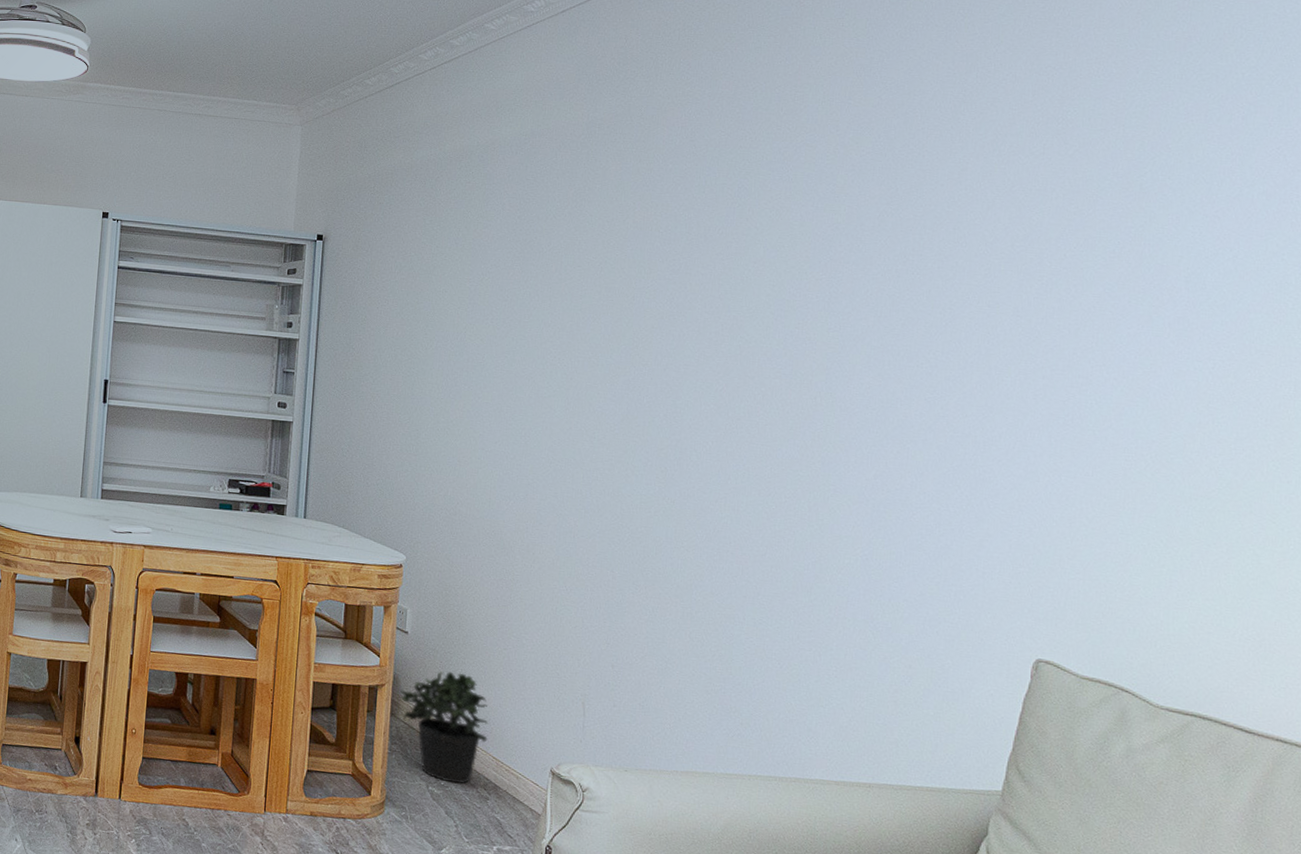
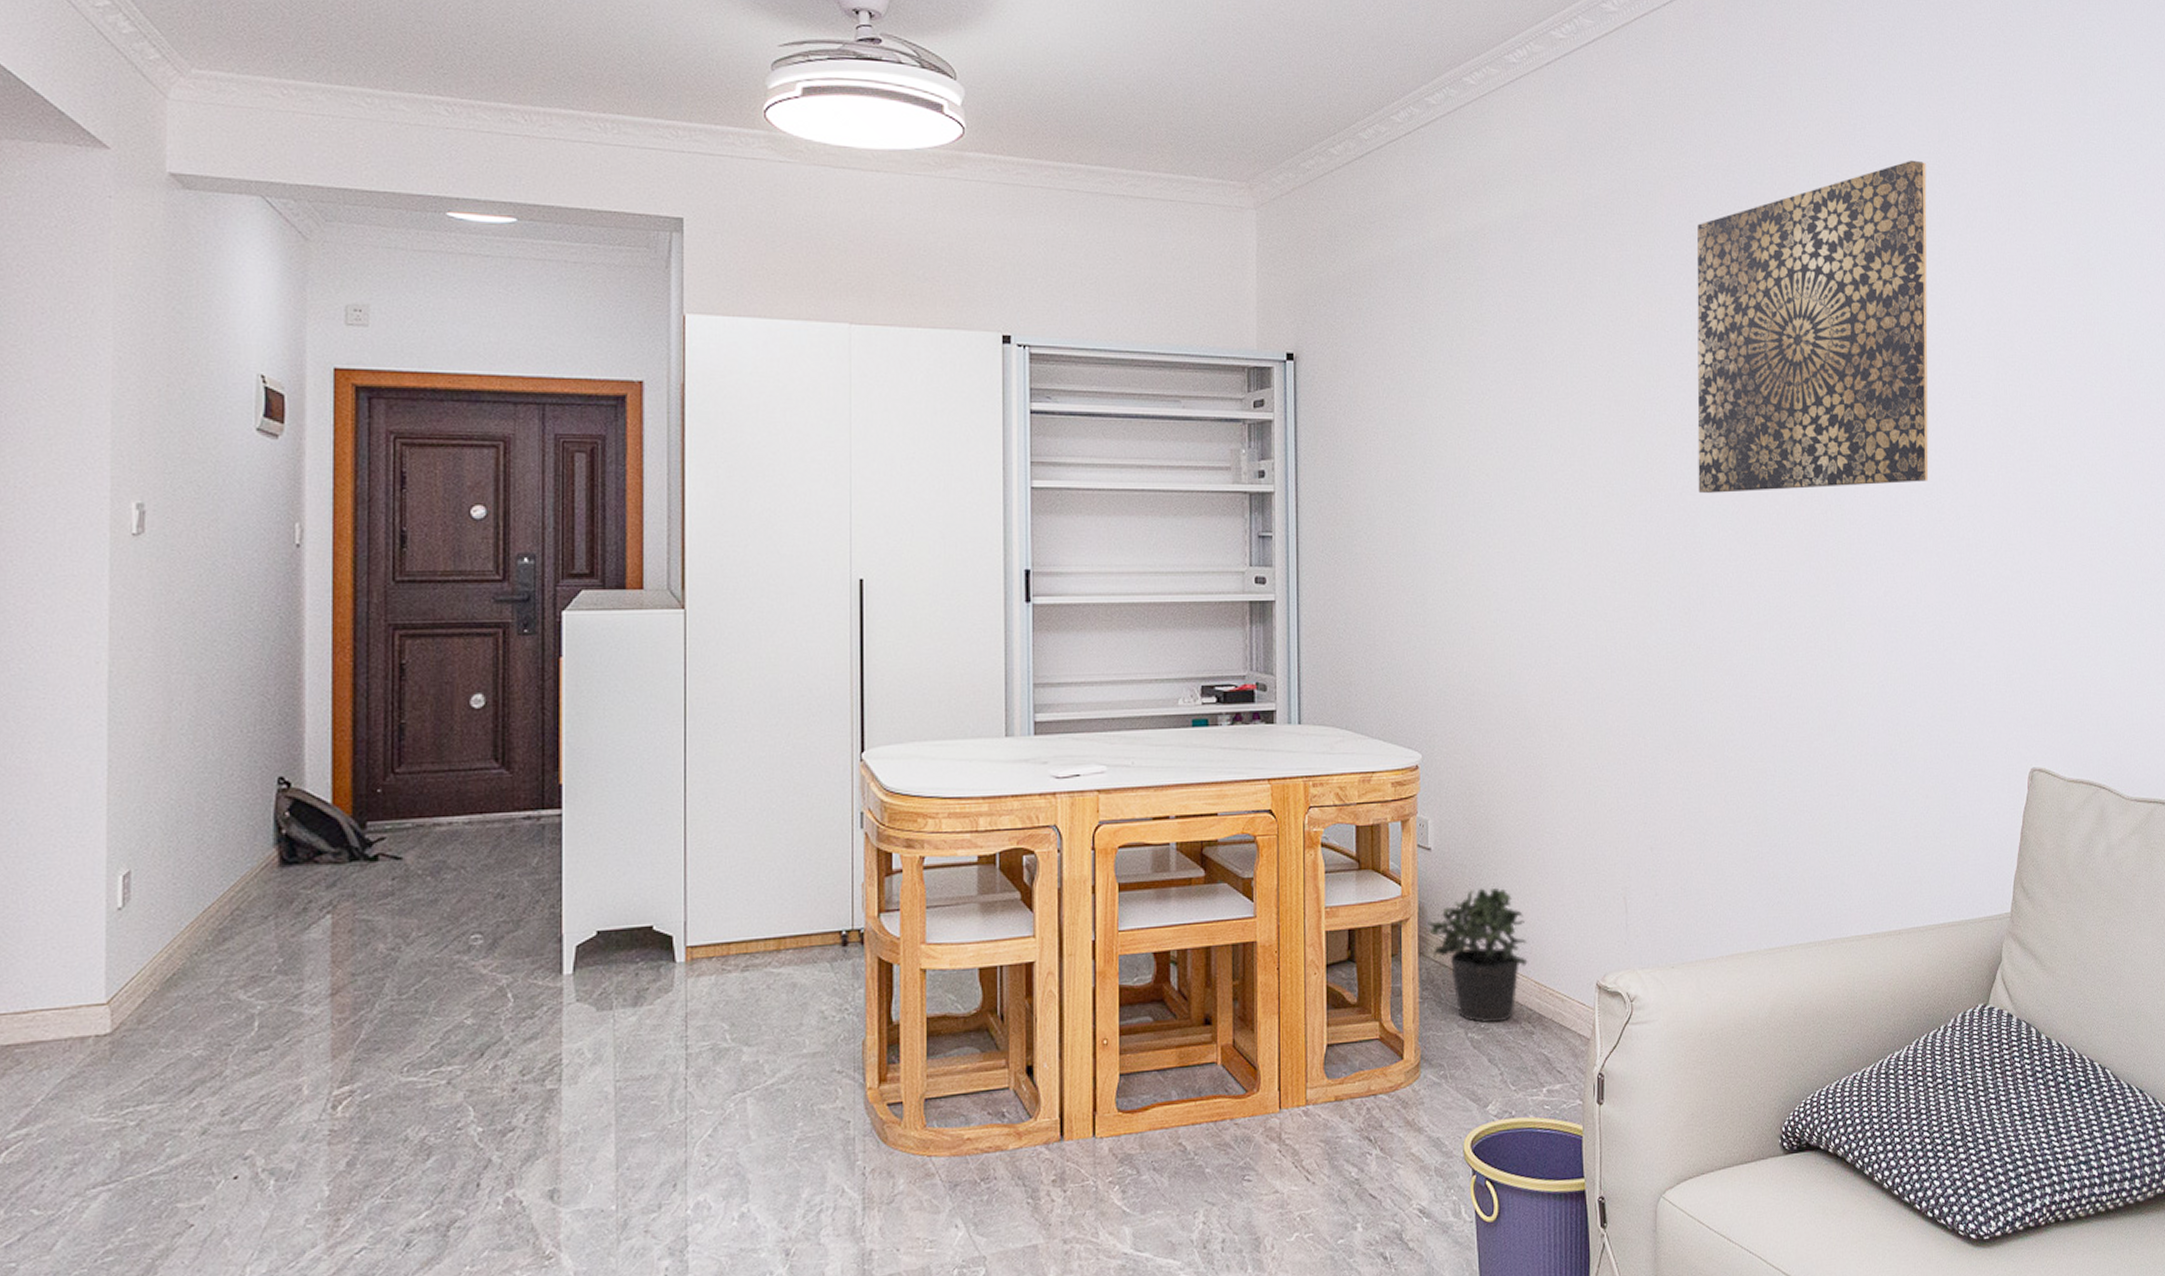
wall art: none [682,89,950,380] -> present [1697,160,1929,493]

